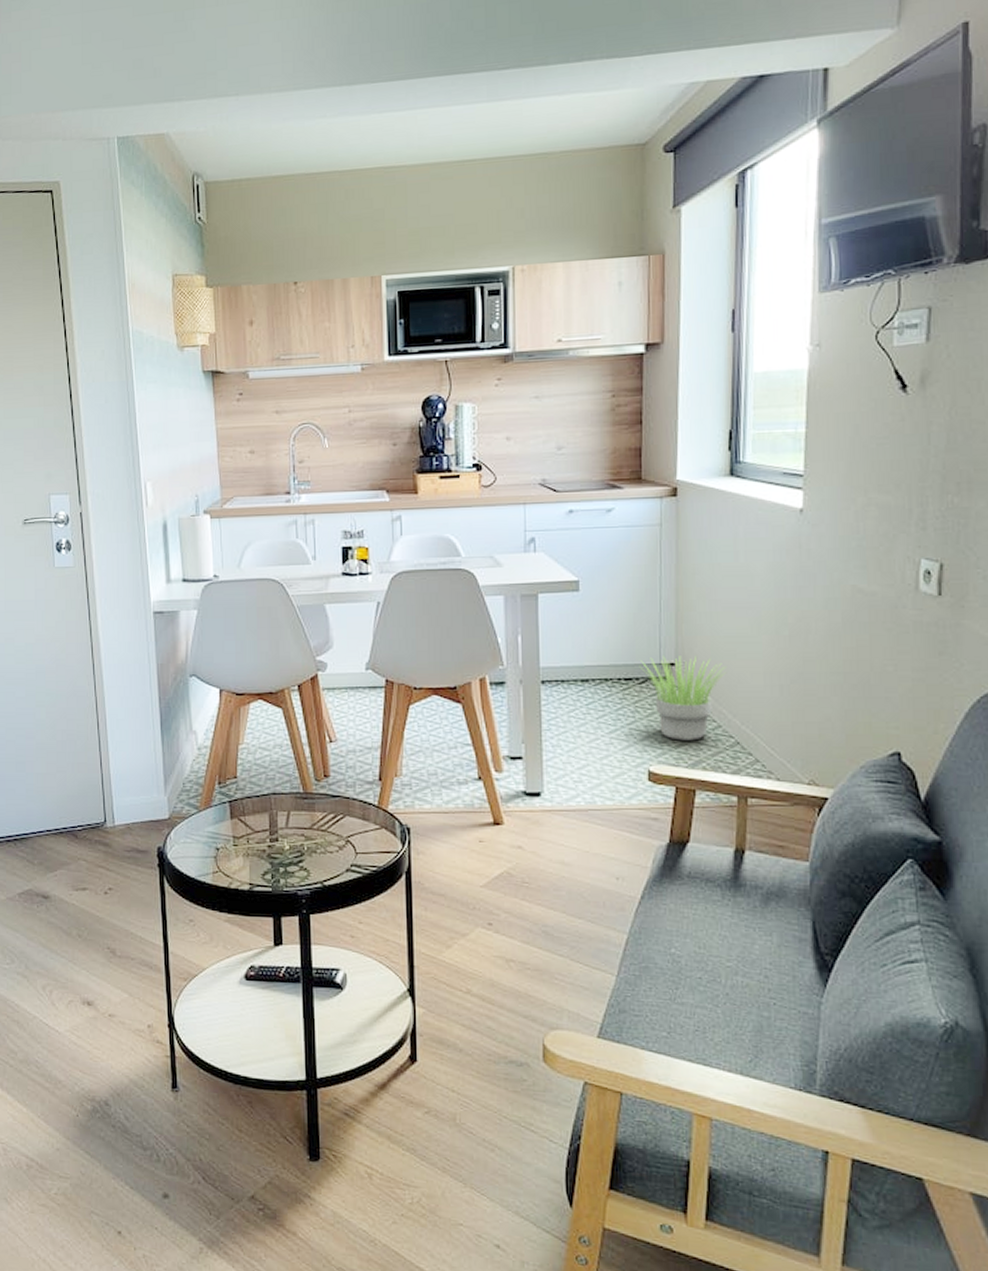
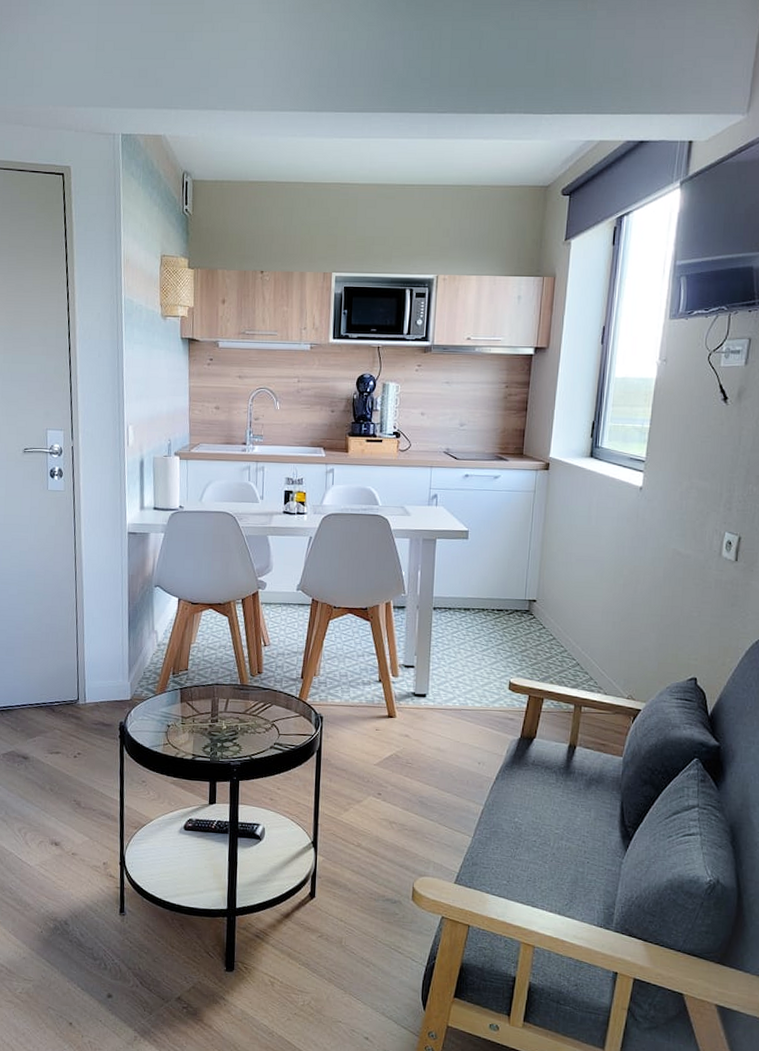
potted plant: present [639,656,727,741] -> none [509,594,575,661]

